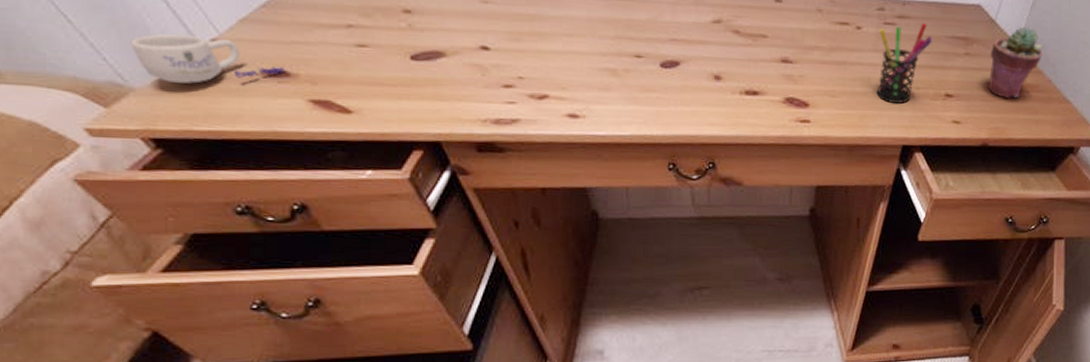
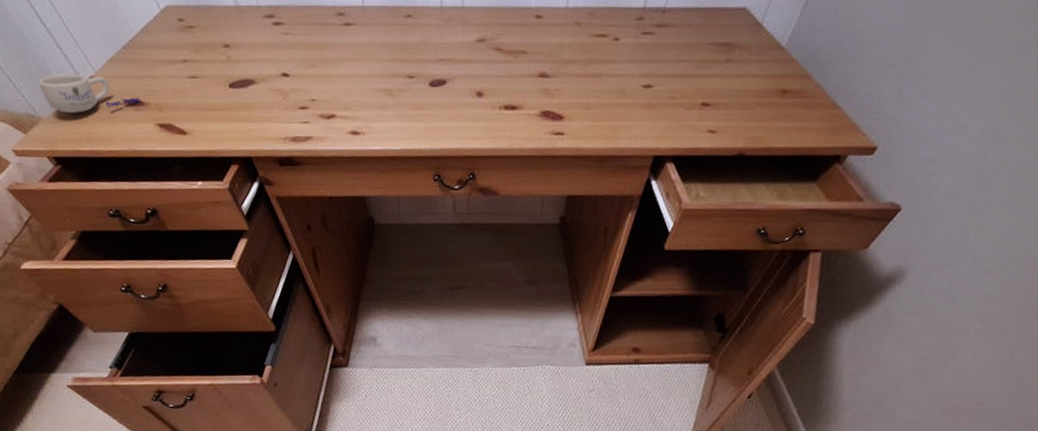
pen holder: present [876,23,932,104] -> none [630,31,692,114]
potted succulent: present [989,26,1043,98] -> none [749,28,814,106]

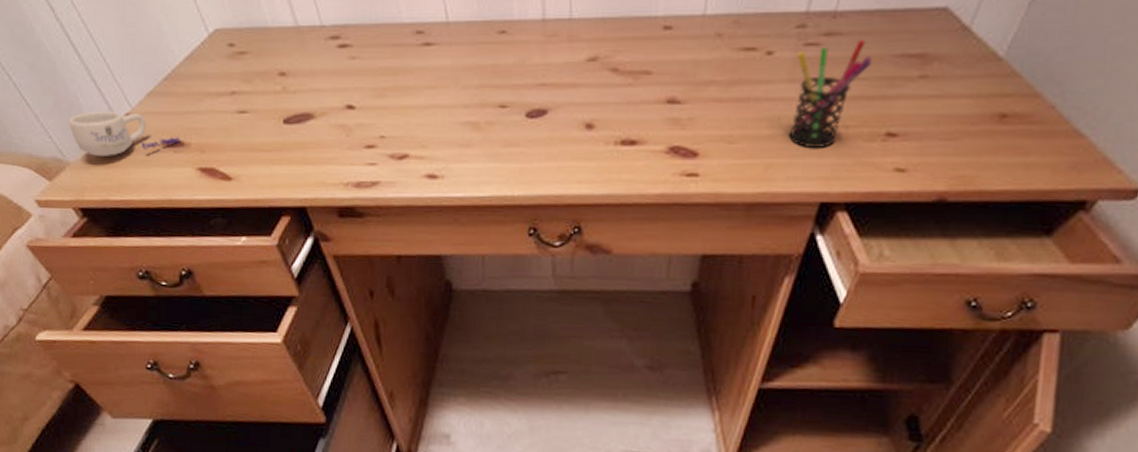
pen holder: none [630,31,692,114] -> present [788,40,872,148]

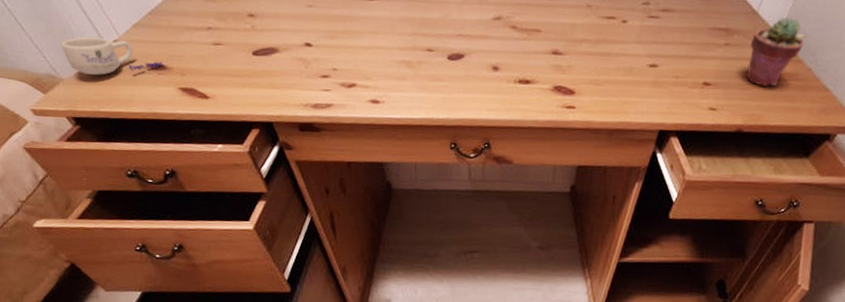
pen holder: present [788,40,872,148] -> none [637,16,694,91]
potted succulent: none [953,32,1045,135] -> present [747,17,805,87]

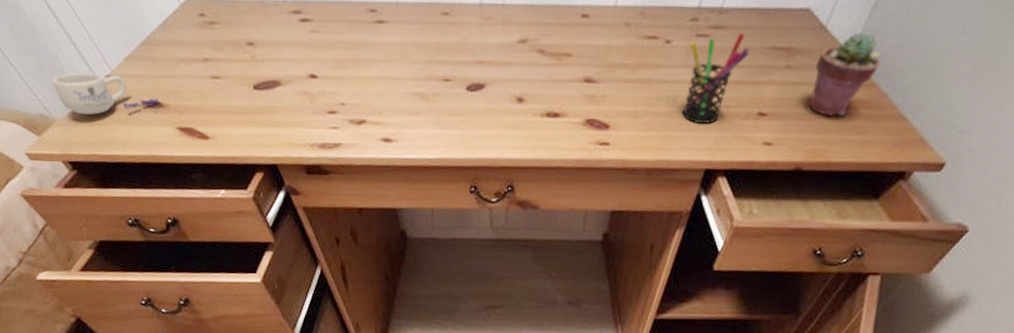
pen holder: none [637,16,694,91] -> present [681,33,749,124]

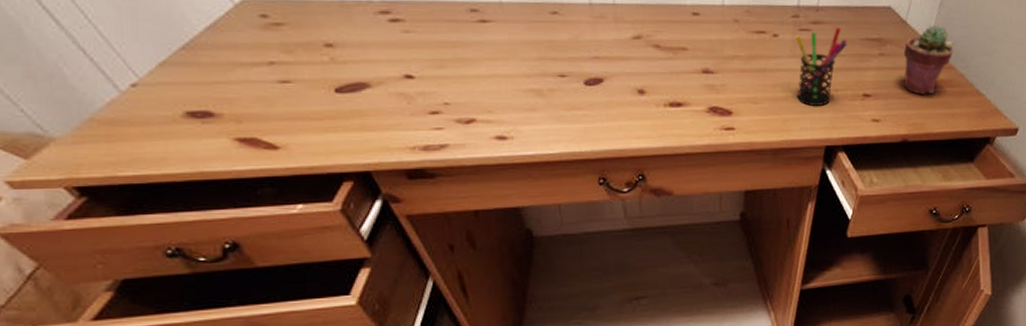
mug: present [51,72,158,115] -> none [47,81,208,130]

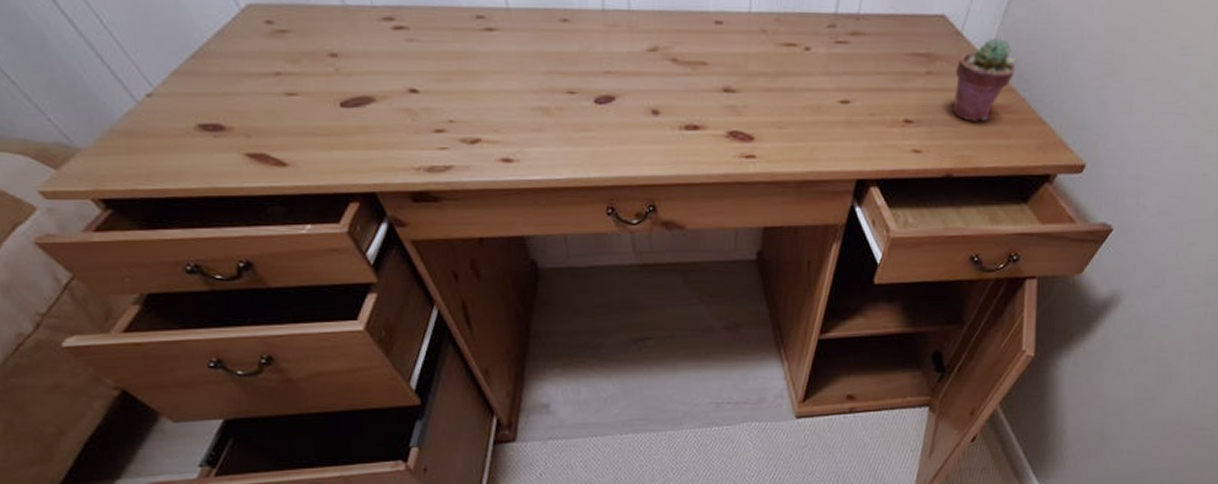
pen holder: present [795,28,847,106] -> none [828,40,890,133]

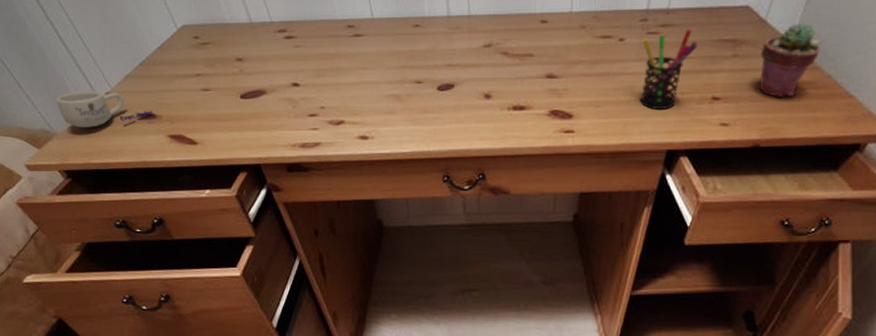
mug: none [71,90,219,141] -> present [55,91,152,127]
pen holder: none [828,40,890,133] -> present [640,30,697,109]

